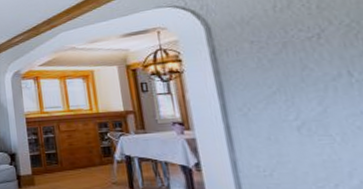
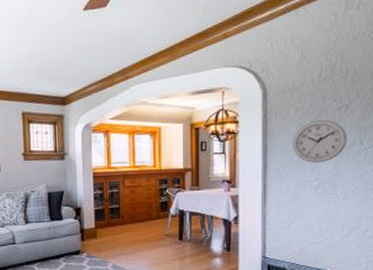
wall clock: none [253,51,330,101] -> present [292,119,348,164]

